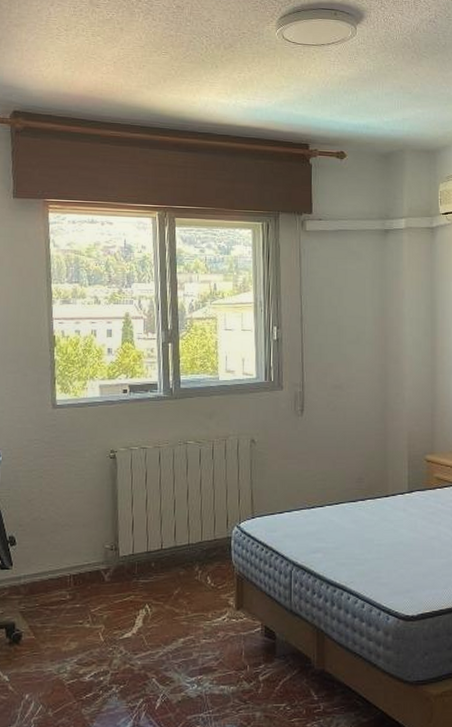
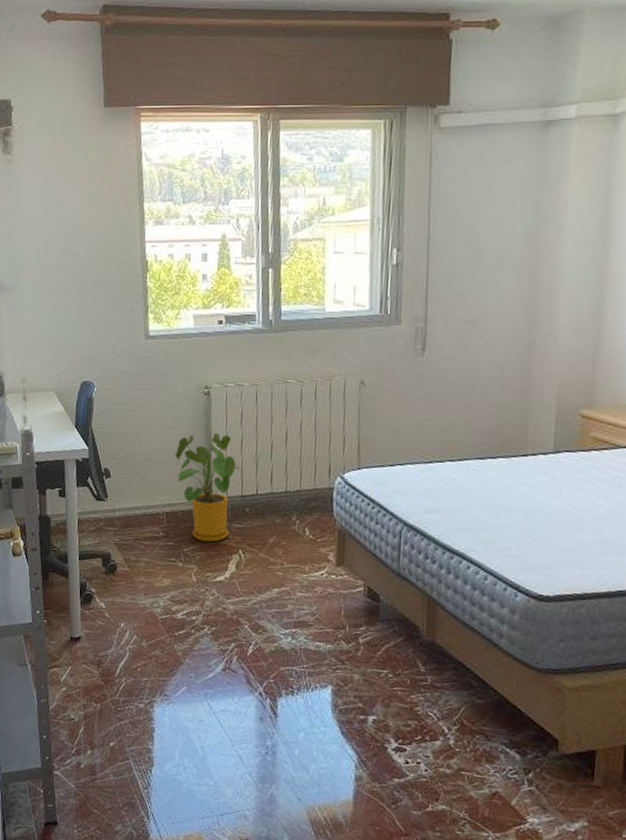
house plant: none [82,493,148,600] -> present [175,432,243,542]

